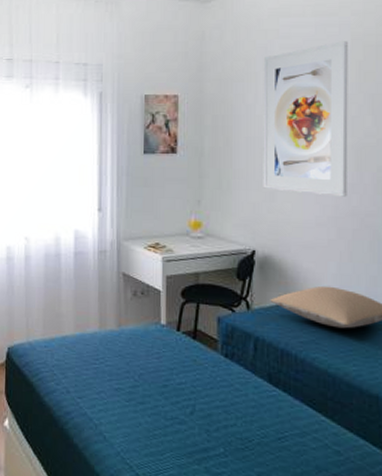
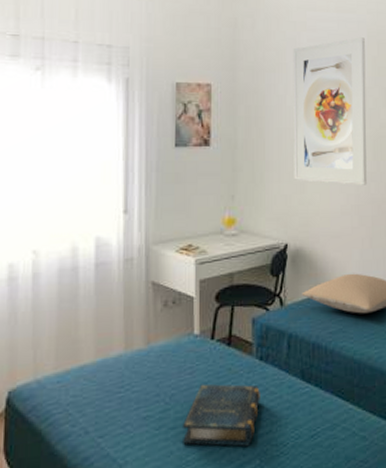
book: none [150,369,225,435] -> present [183,384,260,447]

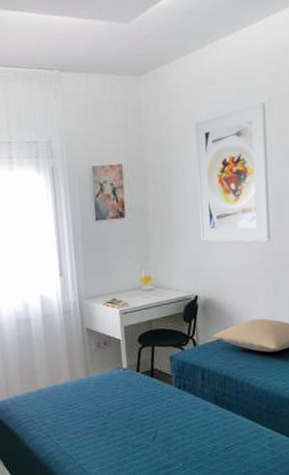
book: present [183,384,260,447] -> none [119,405,181,453]

